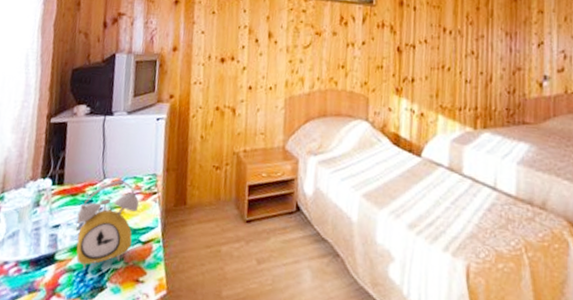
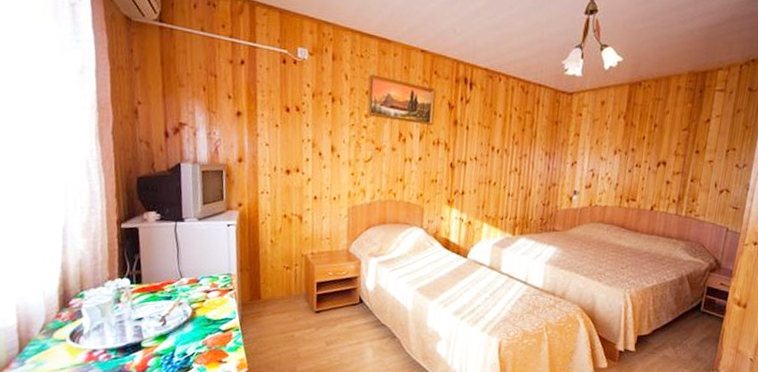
alarm clock: present [76,180,140,269] -> none [158,279,217,354]

